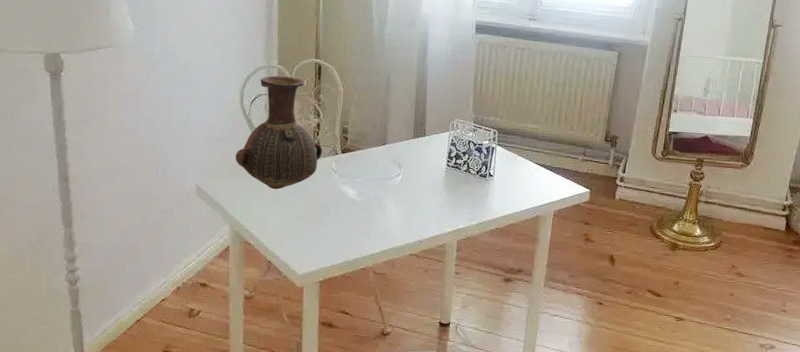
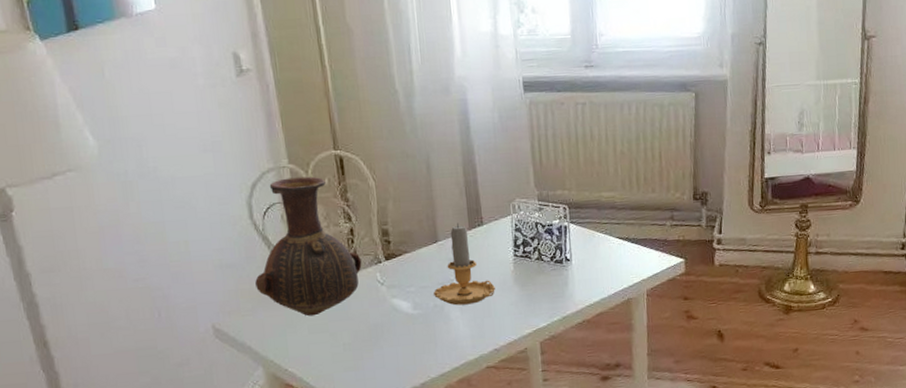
candle: none [376,131,427,200] -> present [434,222,495,306]

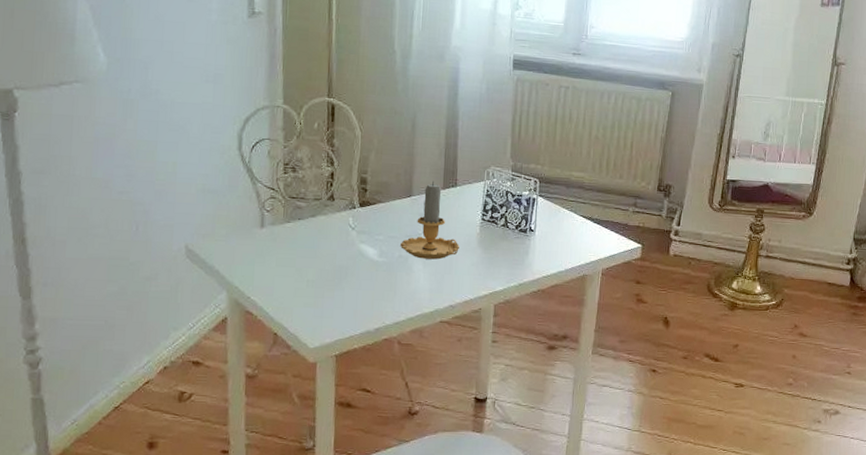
vase: present [255,176,362,317] -> none [233,117,337,250]

